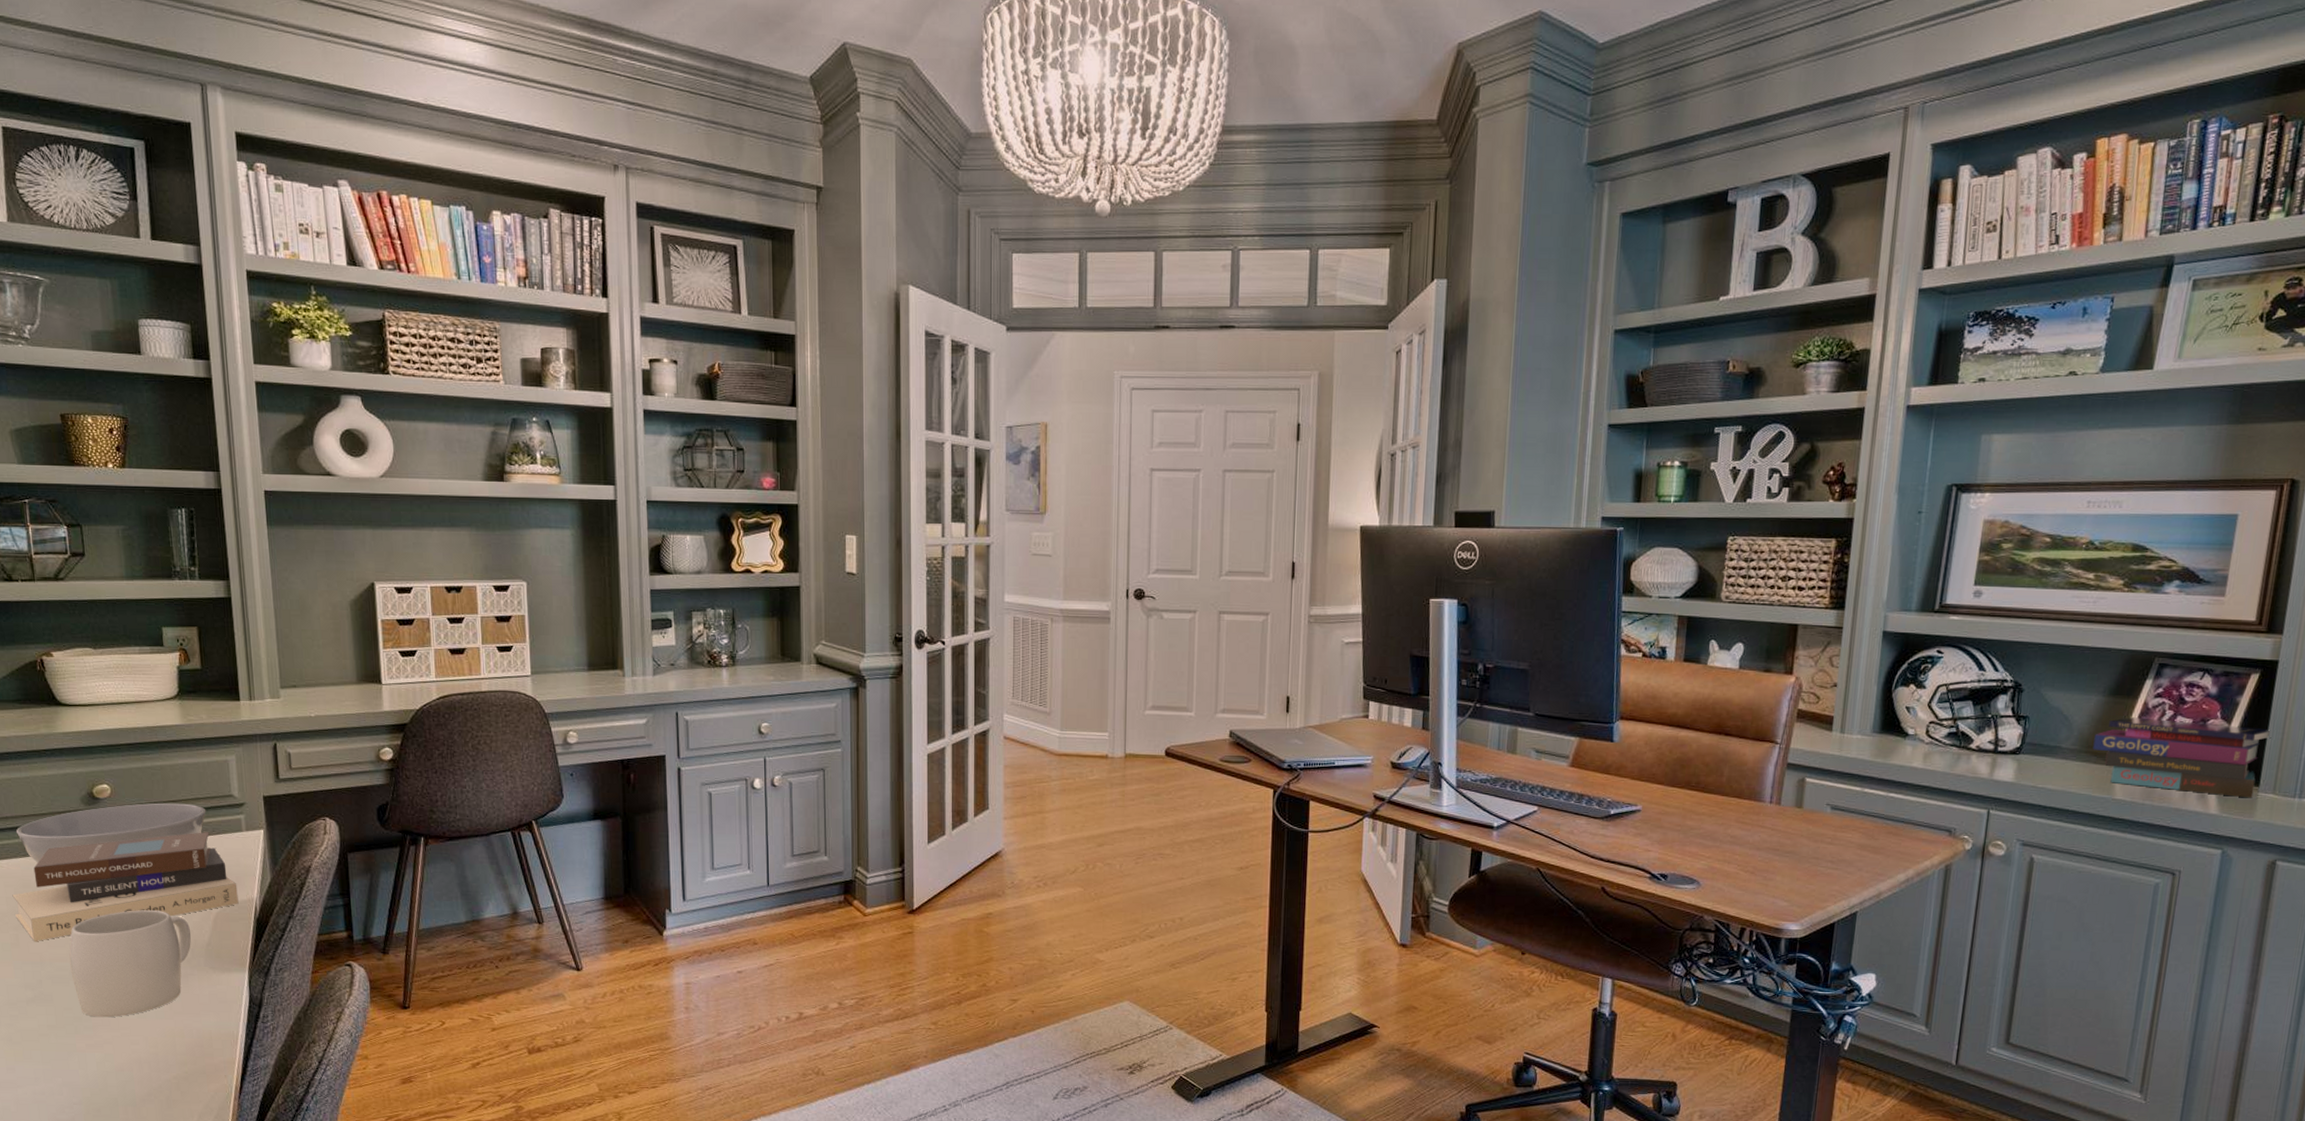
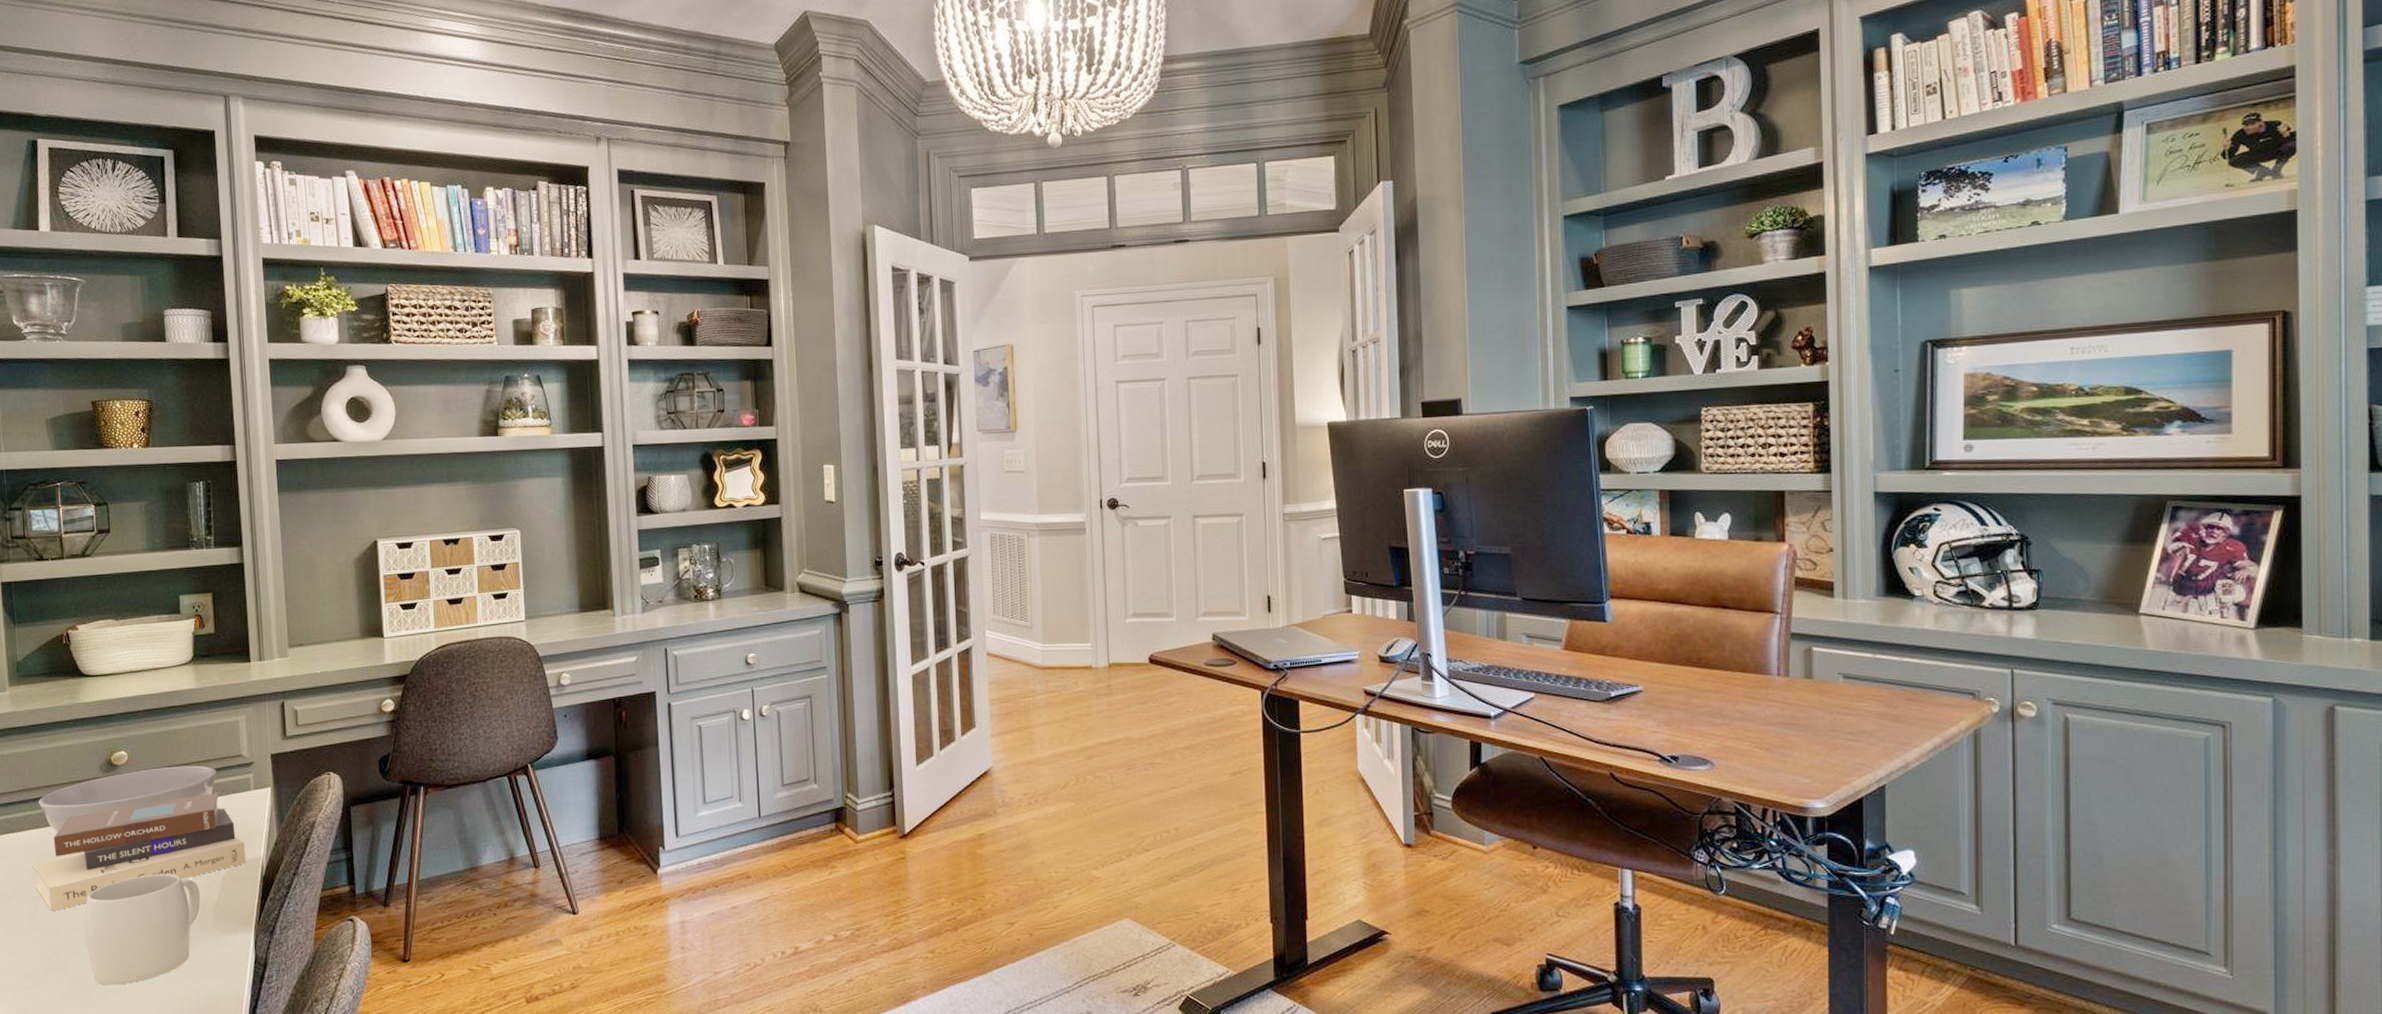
books: present [2093,717,2270,798] -> none [2114,563,2304,641]

